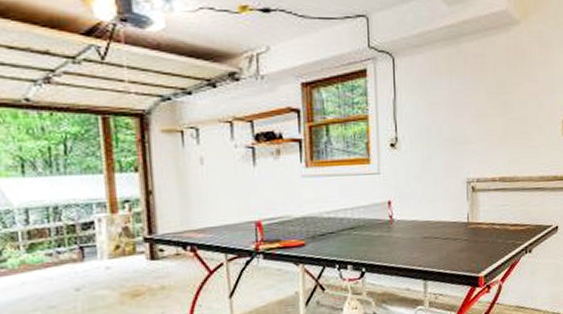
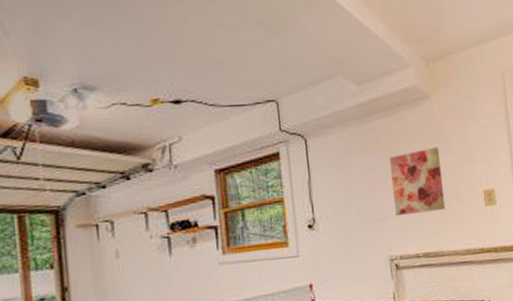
wall art: none [475,74,525,140] -> present [390,147,446,217]

